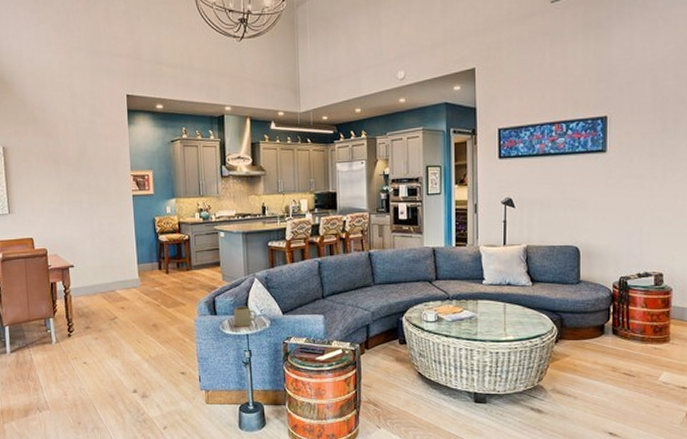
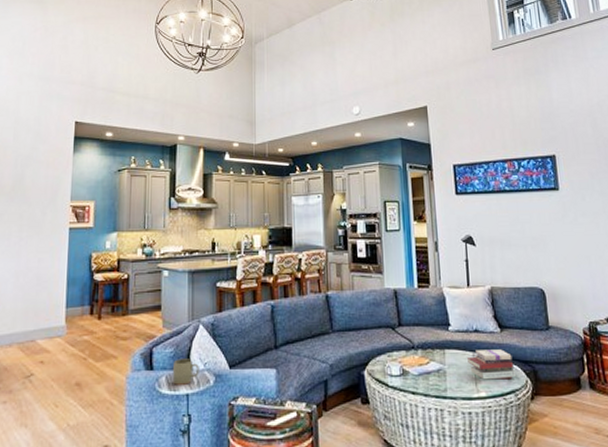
books: none [499,300,543,326] -> present [468,349,516,380]

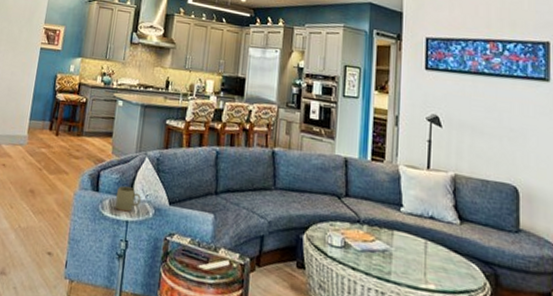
books: present [468,349,516,380] -> none [418,238,472,278]

